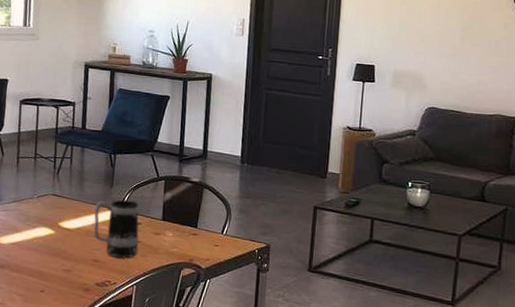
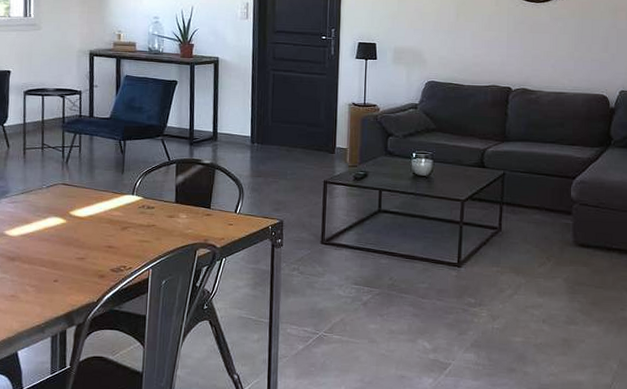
mug: present [94,199,140,259] -> none [106,185,154,243]

